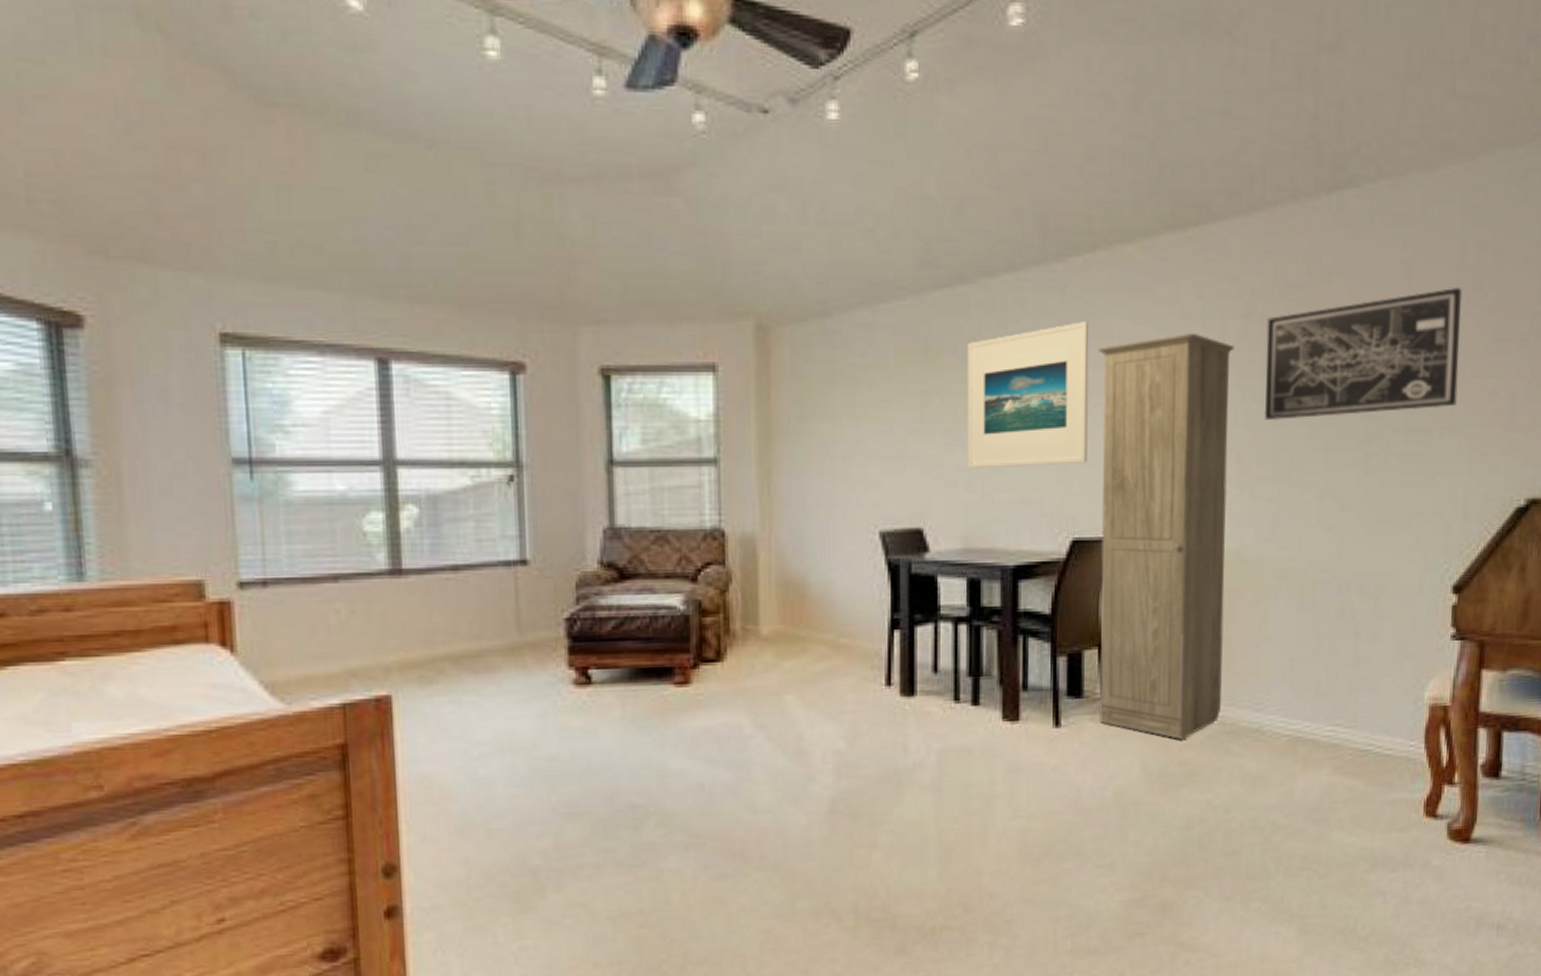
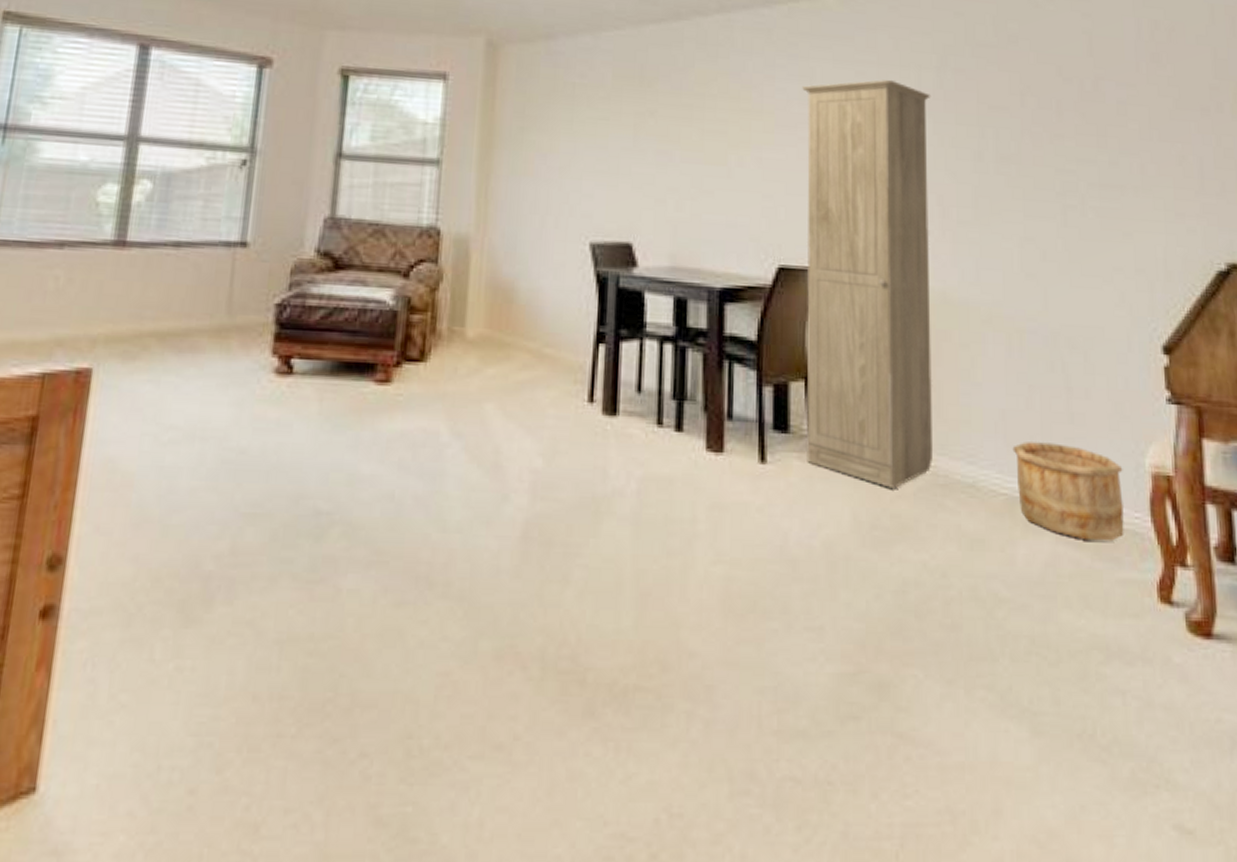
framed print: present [967,321,1089,469] -> none [677,61,794,193]
wall art: present [1264,287,1463,421] -> none [960,57,1147,168]
wooden bucket: none [1298,685,1403,770] -> present [1012,442,1124,541]

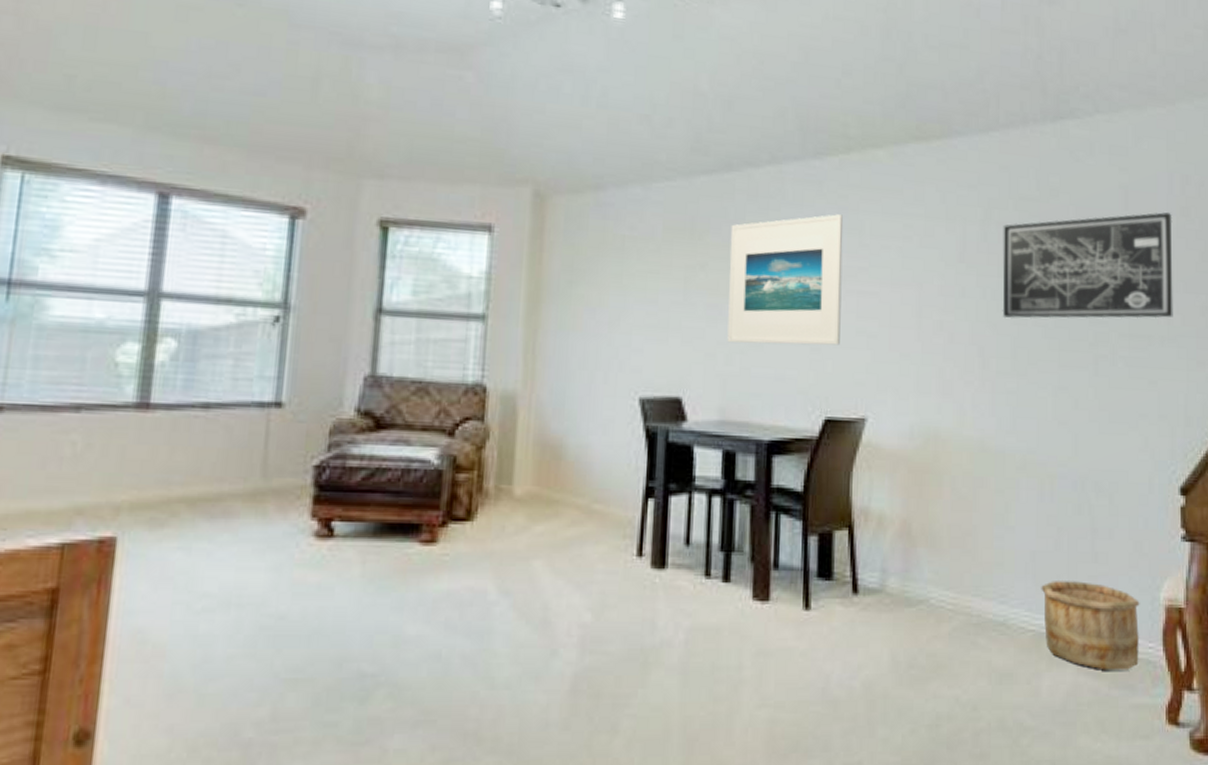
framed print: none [677,61,794,193] -> present [727,214,843,346]
cabinet: present [802,79,932,488] -> none [849,232,975,629]
wall art: none [960,57,1147,168] -> present [1002,211,1173,319]

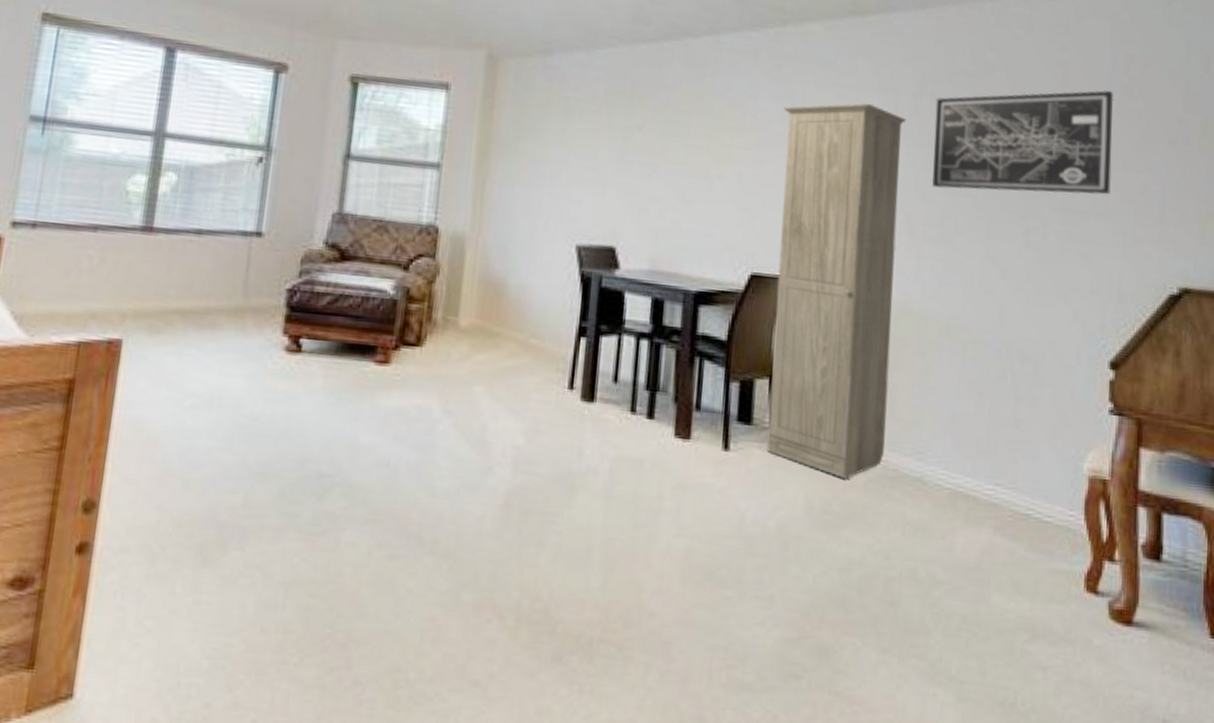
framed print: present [727,214,843,346] -> none [660,83,776,206]
cabinet: none [849,232,975,629] -> present [767,103,907,479]
wooden bucket: present [1041,581,1140,671] -> none [959,443,1062,536]

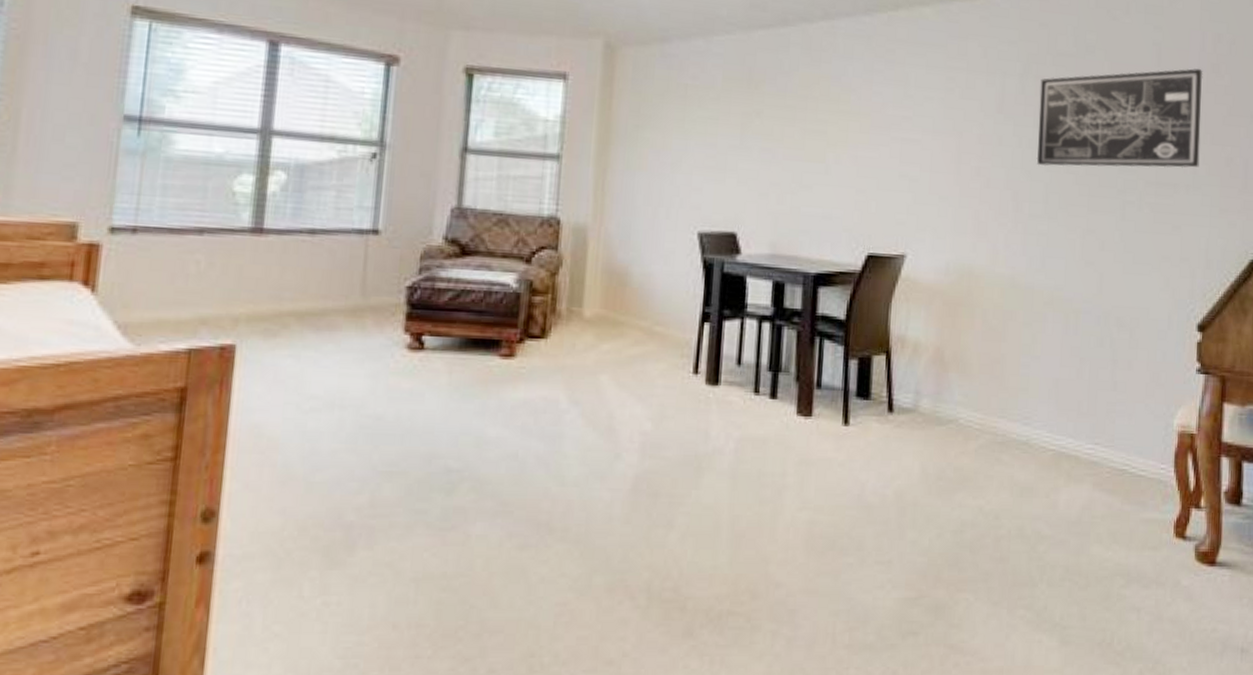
cabinet: present [767,103,907,479] -> none [884,85,1013,446]

